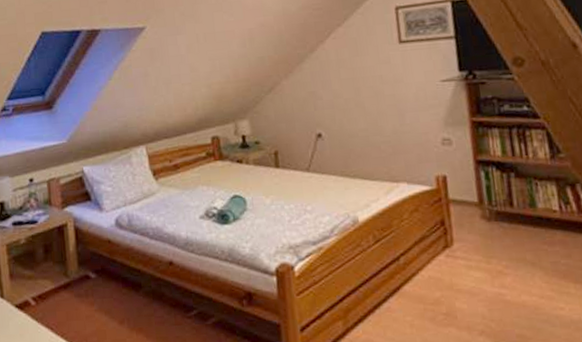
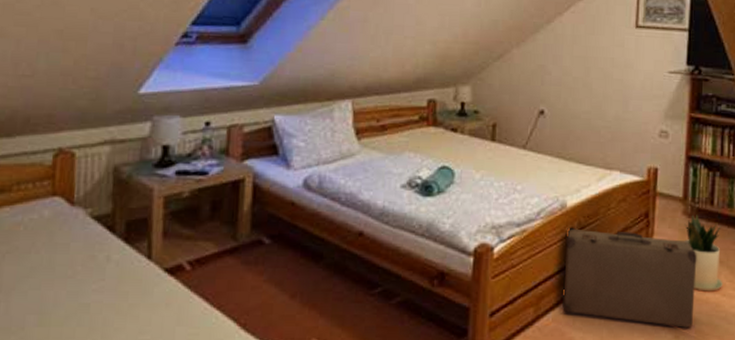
suitcase: none [363,240,512,333] -> present [562,228,697,328]
planter: none [485,217,539,295] -> present [684,214,724,291]

